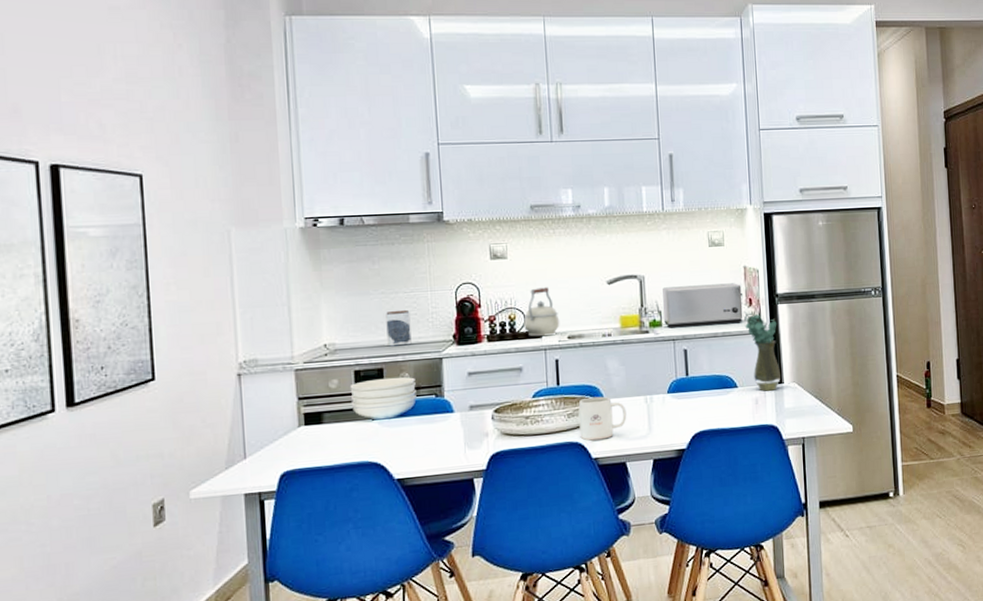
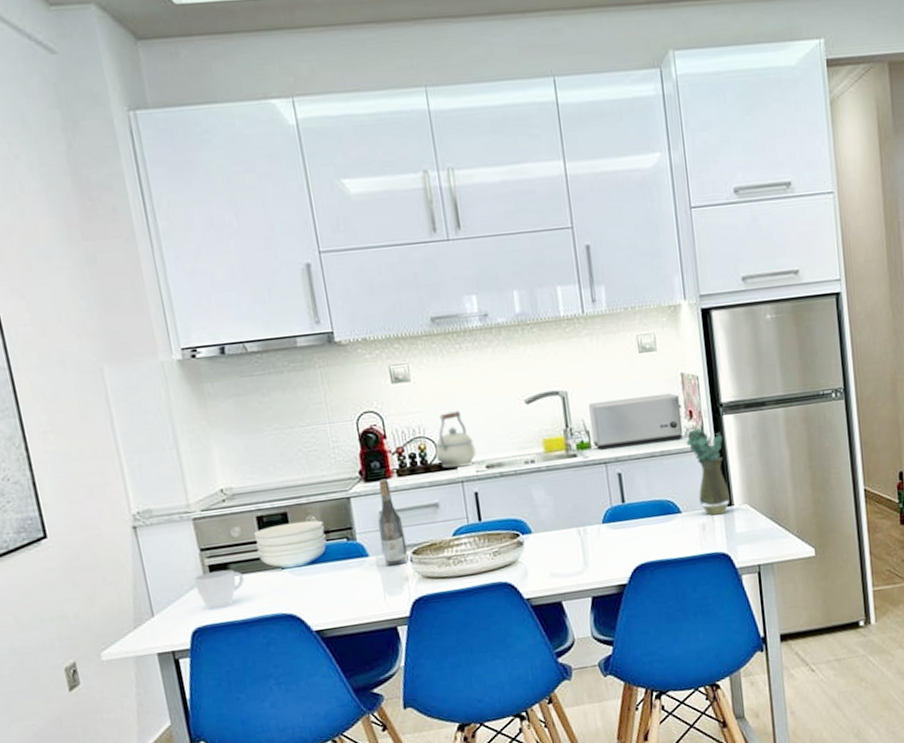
cup: none [288,418,336,455] -> present [193,569,245,610]
jar: present [386,309,412,347] -> none [283,445,315,488]
wine bottle: none [465,343,490,422] -> present [378,478,408,566]
mug: present [578,396,627,441] -> none [504,530,559,580]

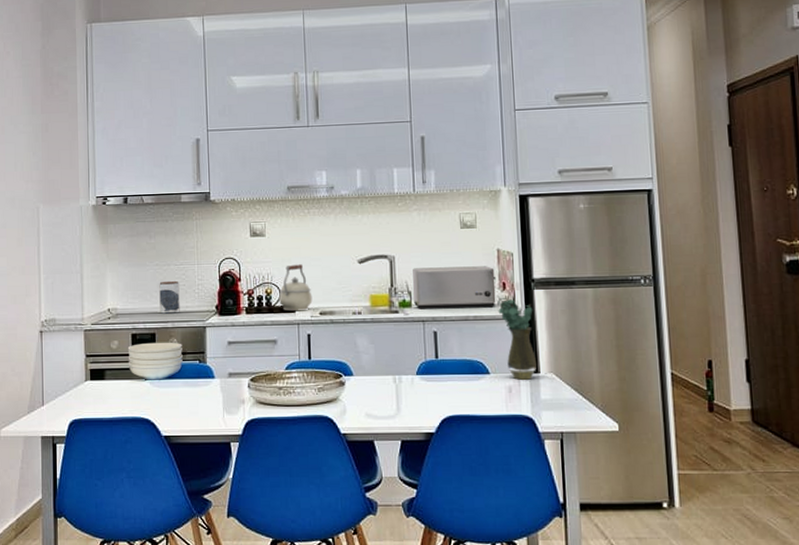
cup: present [193,569,245,610] -> none [77,375,115,406]
jar: none [283,445,315,488] -> present [159,280,180,314]
wine bottle: present [378,478,408,566] -> none [225,314,247,389]

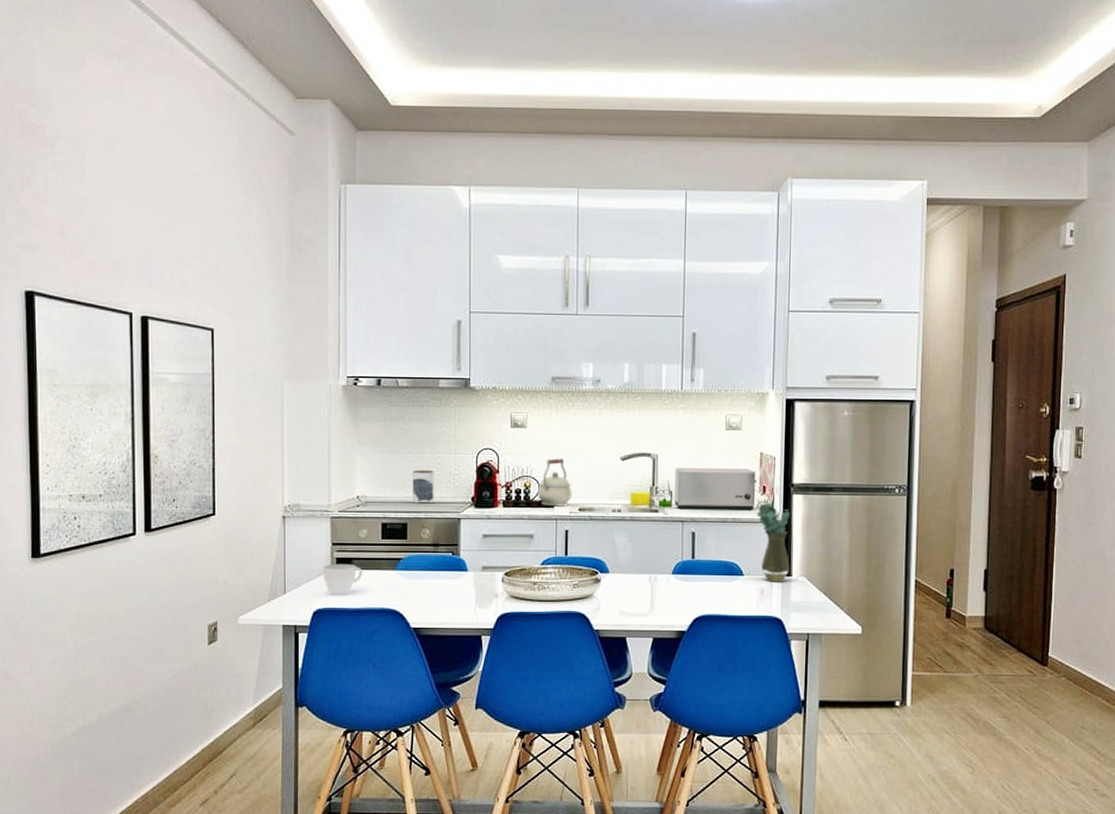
cup: none [77,375,115,406] -> present [322,564,363,596]
bowl: present [127,342,183,380] -> none [377,532,435,571]

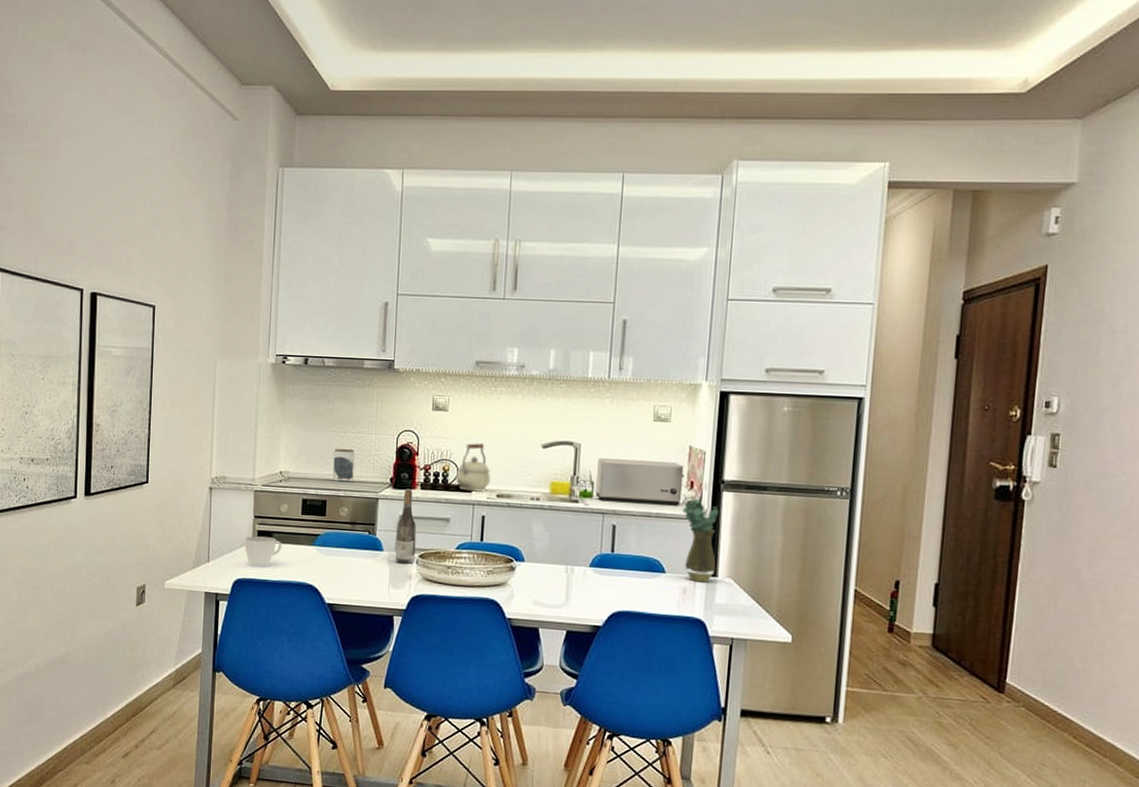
wine bottle: none [479,507,501,582] -> present [394,488,417,564]

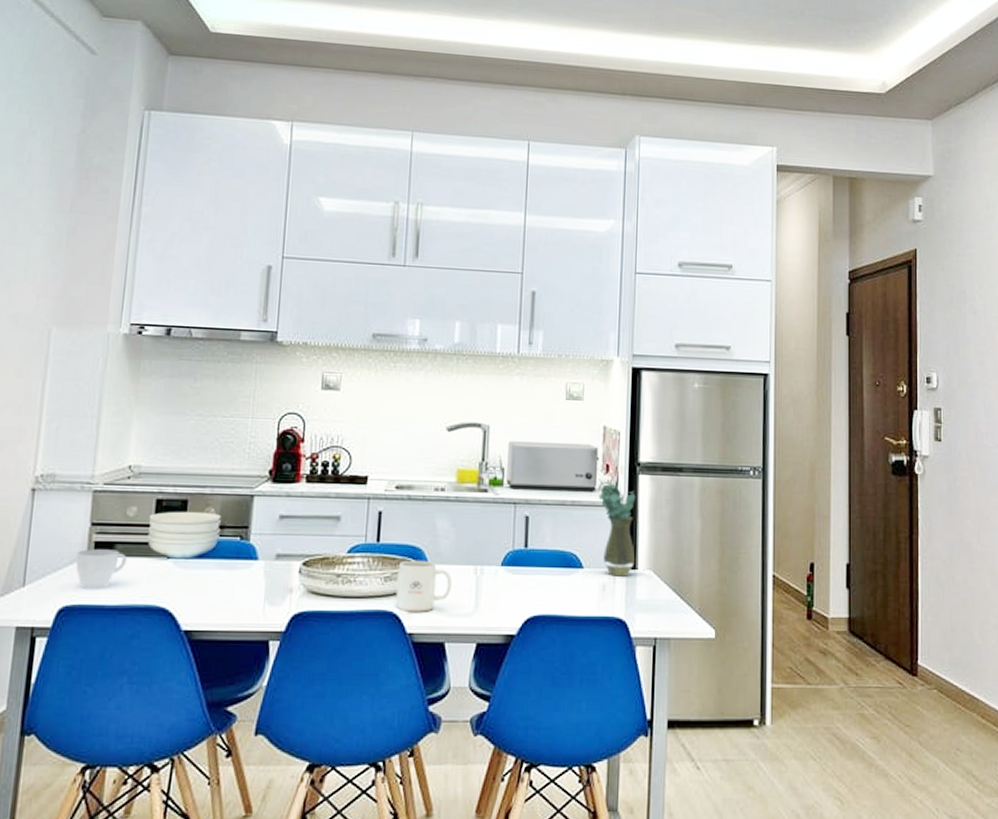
bowl: none [296,509,353,548] -> present [147,511,221,559]
jar: present [333,448,355,482] -> none [197,435,226,477]
wine bottle: present [394,488,417,564] -> none [272,482,301,574]
kettle: present [456,443,491,492] -> none [348,427,389,483]
mug: none [497,557,546,602] -> present [395,560,452,612]

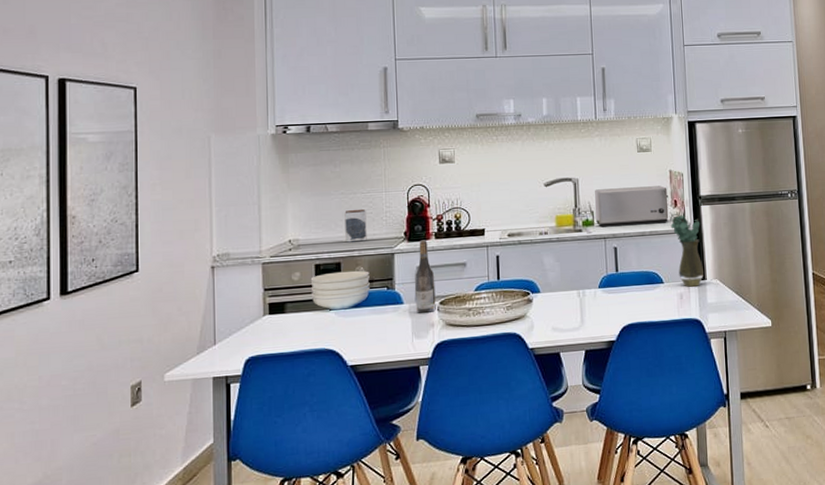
cup: present [75,549,127,589] -> none [254,308,297,342]
jar: none [197,435,226,477] -> present [345,209,367,243]
wine bottle: none [272,482,301,574] -> present [414,240,436,313]
mug: present [395,560,452,612] -> none [516,290,561,332]

